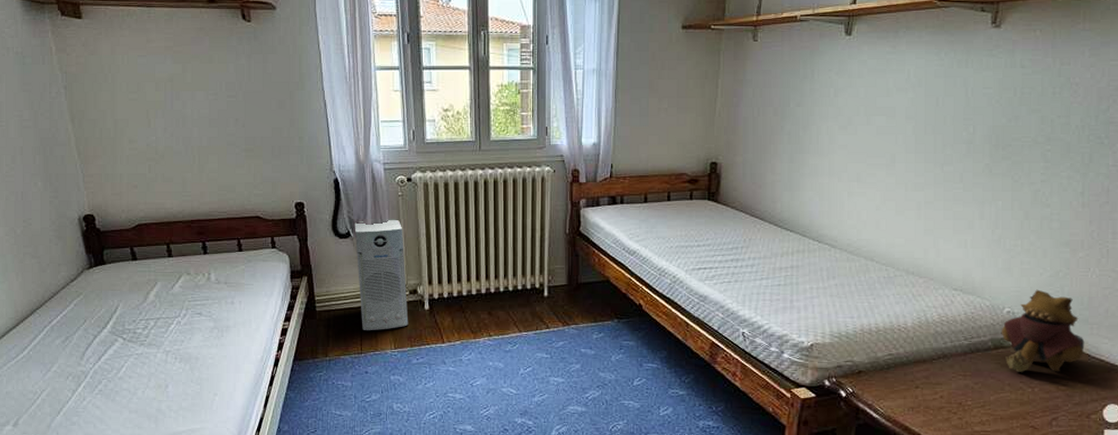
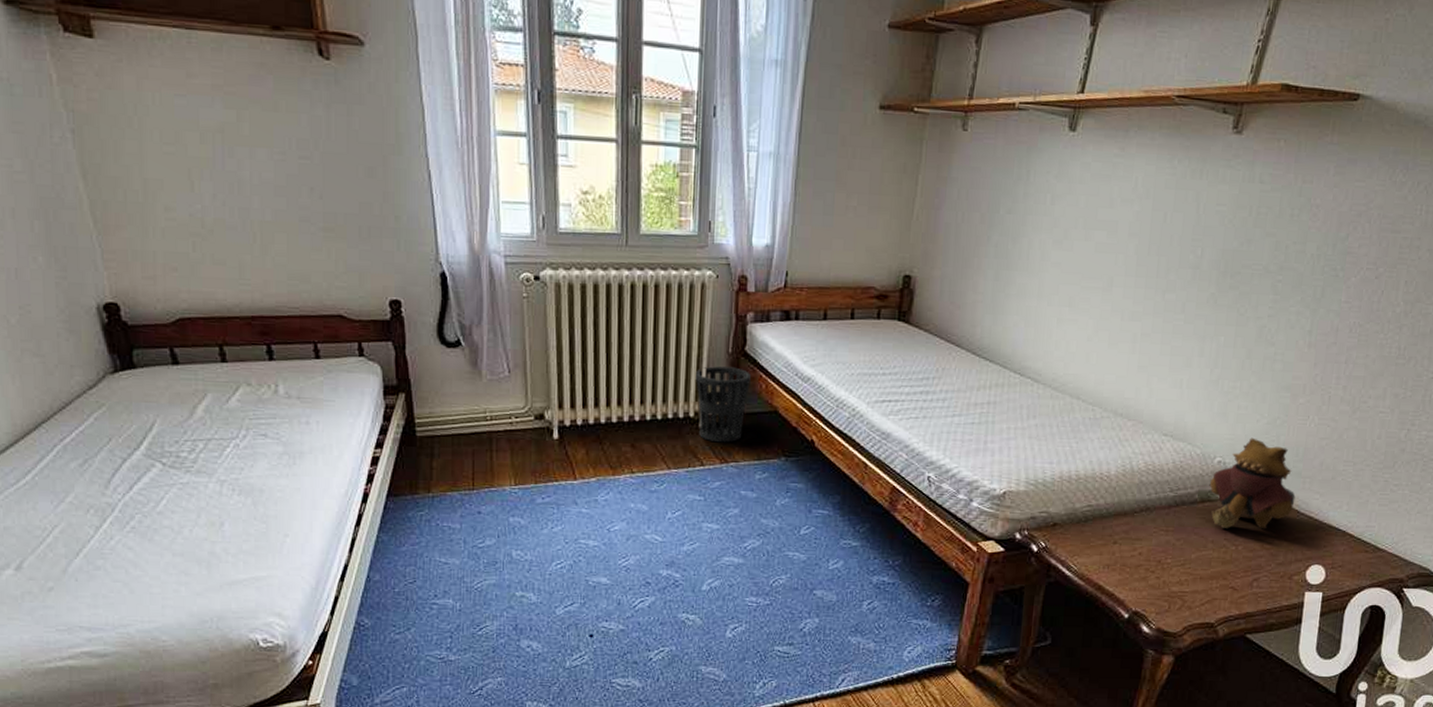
air purifier: present [354,219,409,330] -> none [466,326,533,462]
wastebasket: none [540,245,585,309] -> present [696,366,751,443]

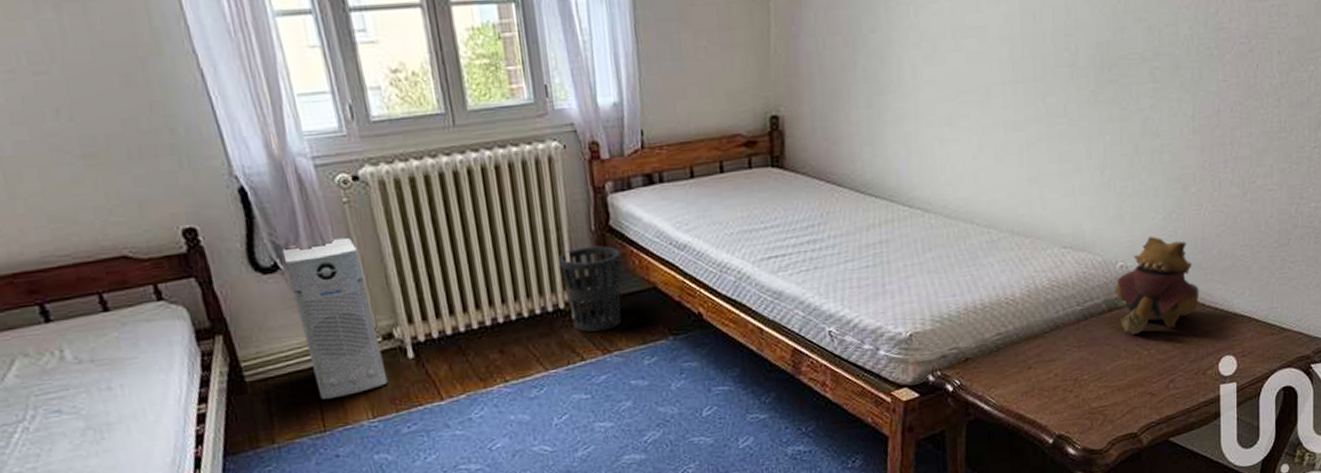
air purifier: none [466,326,533,462] -> present [282,237,388,399]

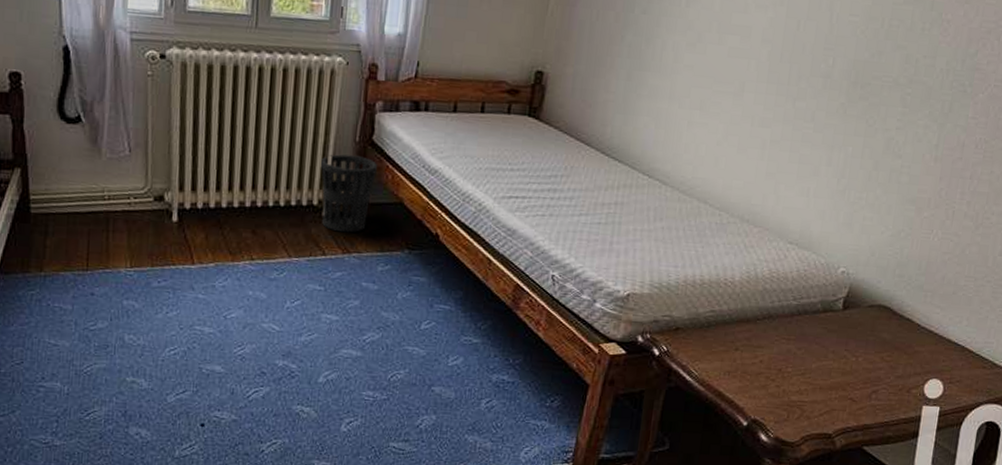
air purifier: present [282,237,388,399] -> none [87,103,151,243]
toy figure: present [1114,236,1199,334] -> none [832,249,917,342]

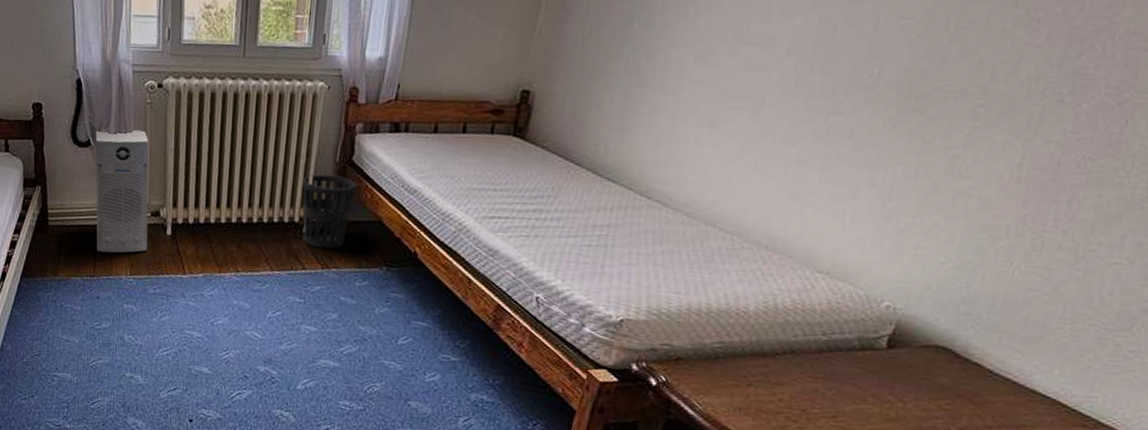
air purifier: none [87,103,151,243] -> present [95,129,149,253]

